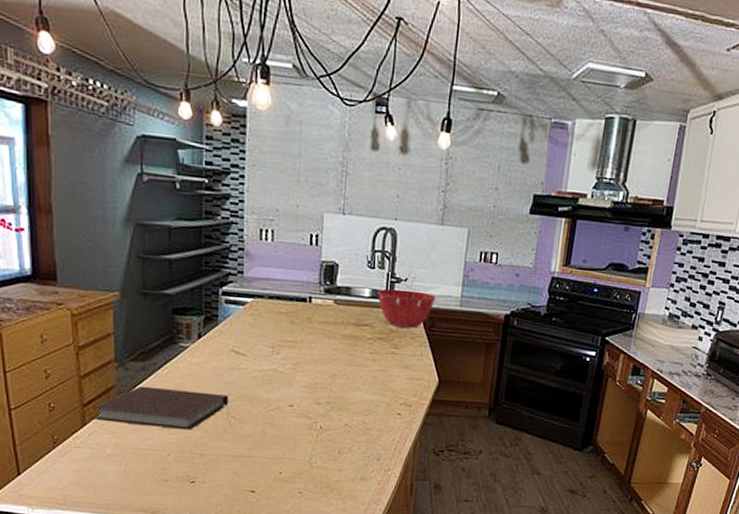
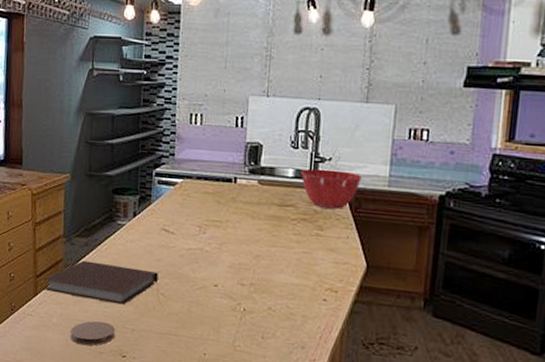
coaster: none [129,448,181,475] -> present [70,321,115,346]

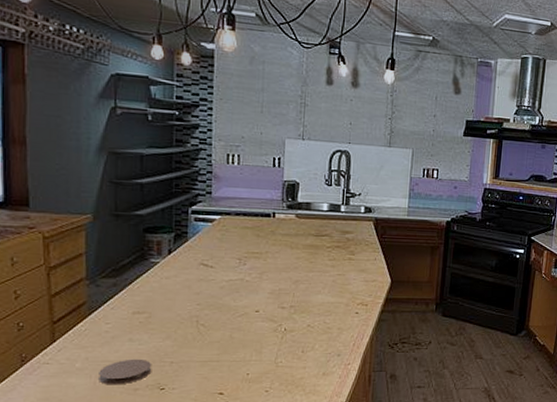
notebook: present [43,260,158,305] -> none [62,301,198,340]
mixing bowl: present [301,169,362,209] -> none [334,203,386,236]

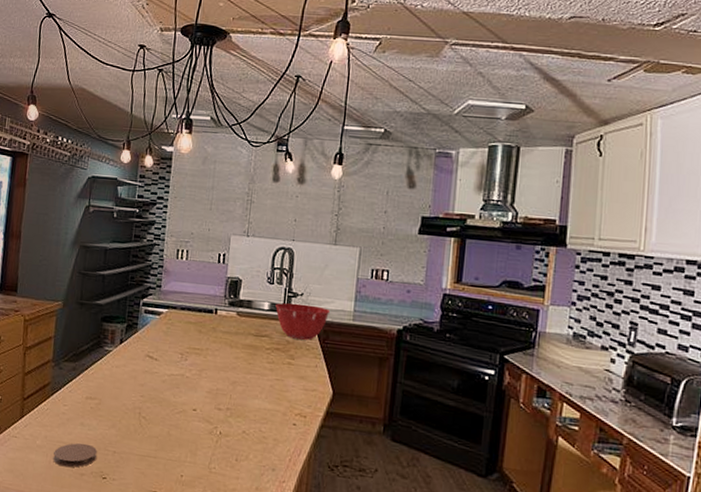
mixing bowl: none [334,203,386,236] -> present [275,303,330,340]

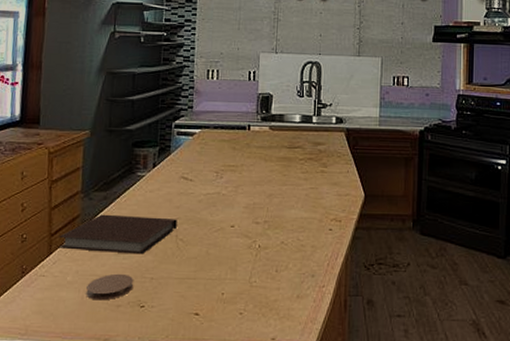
notebook: none [29,384,141,428] -> present [58,214,177,255]
mixing bowl: present [275,303,330,340] -> none [306,113,357,148]

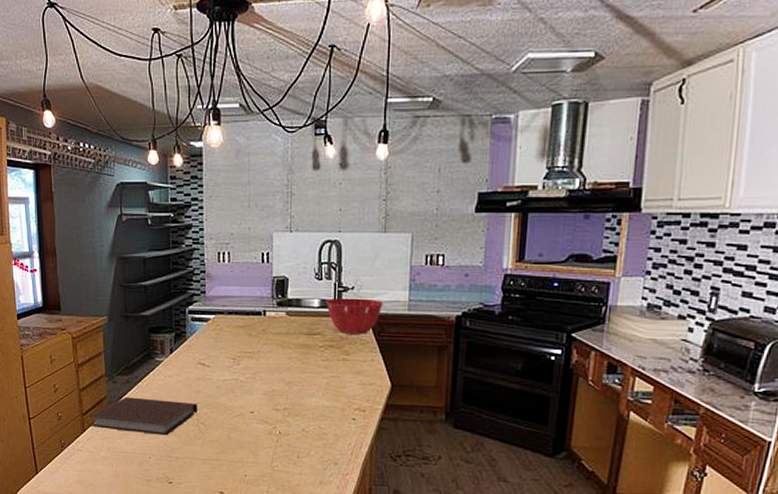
coaster: present [86,273,133,301] -> none [119,451,160,475]
mixing bowl: none [306,113,357,148] -> present [326,297,383,335]

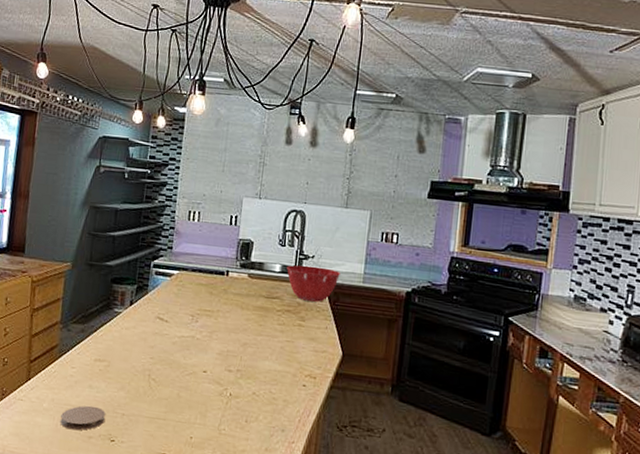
notebook: present [90,397,197,436] -> none [36,346,151,390]
coaster: none [119,451,160,475] -> present [60,405,105,431]

